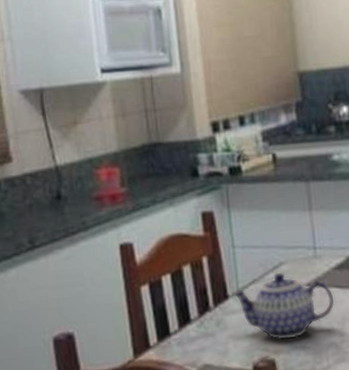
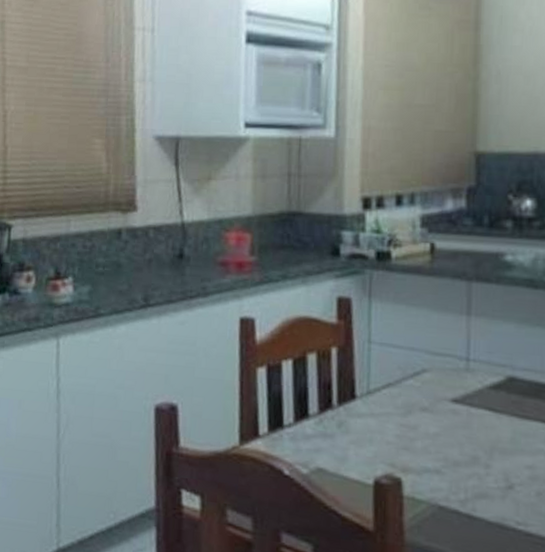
teapot: present [232,272,335,340] -> none [361,380,484,460]

